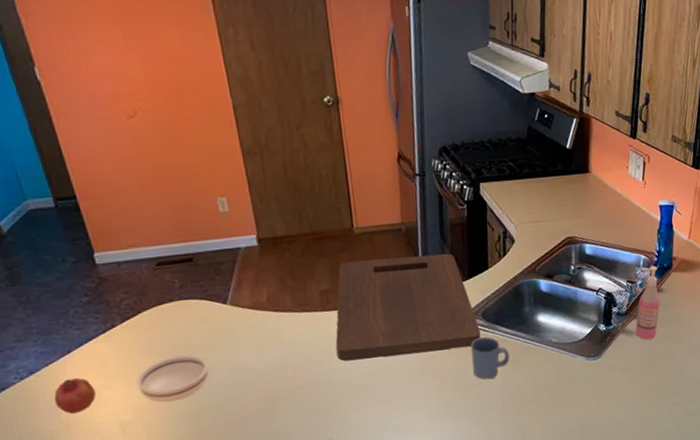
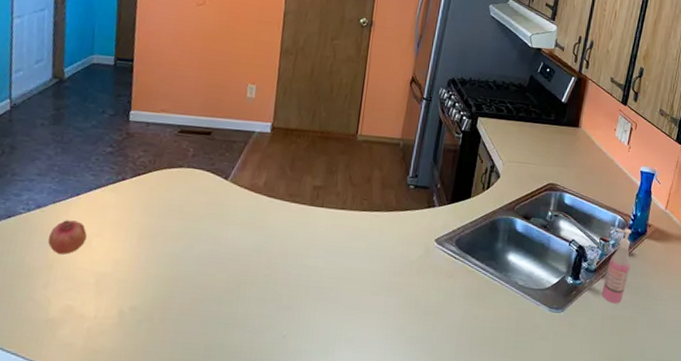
bowl: present [136,354,209,402] -> none [125,218,194,263]
cutting board: present [335,253,481,361] -> none [312,163,451,271]
mug: present [470,337,510,381] -> none [435,264,475,310]

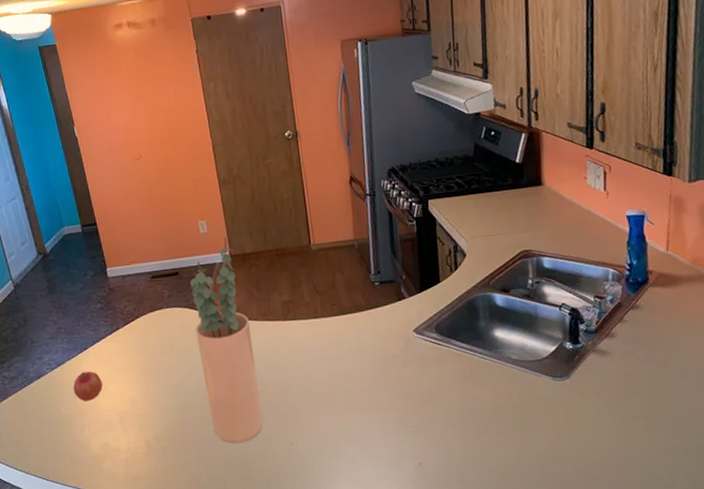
vase: none [202,106,276,330] -> present [190,237,264,444]
soap dispenser: present [601,228,632,304] -> none [608,280,638,362]

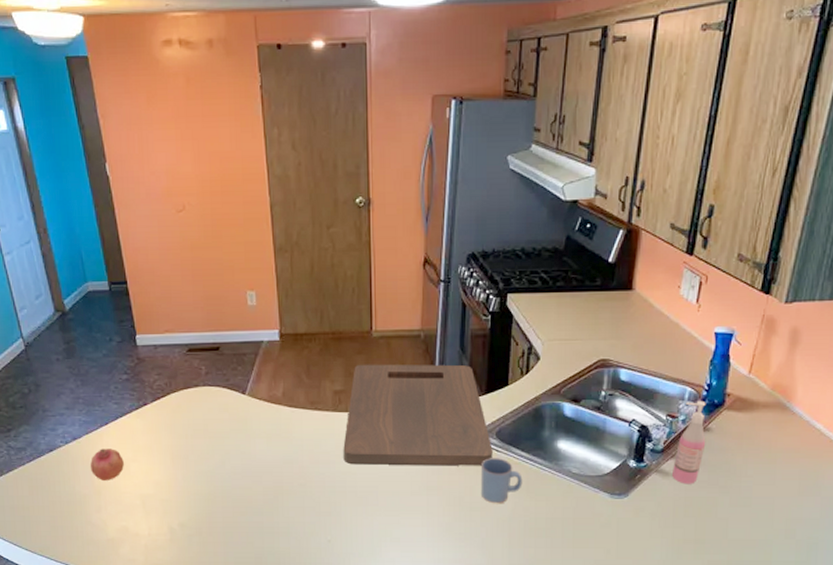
vase: present [190,237,264,444] -> none [232,312,301,538]
cutting board: none [295,267,435,368] -> present [343,364,493,466]
mug: none [424,351,467,396] -> present [480,458,523,504]
soap dispenser: none [608,280,638,362] -> present [671,400,706,484]

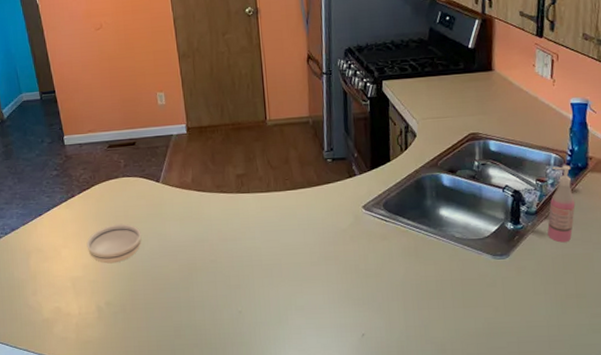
fruit: present [91,449,124,480] -> none [27,237,56,266]
bowl: none [159,438,223,482] -> present [86,223,142,264]
cutting board: present [343,364,493,466] -> none [247,145,382,240]
mug: present [480,458,523,504] -> none [372,227,411,270]

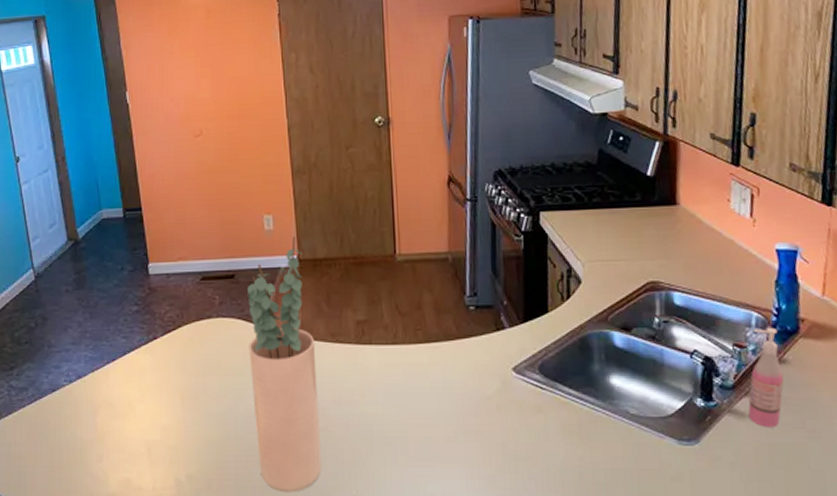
bowl: present [86,223,142,264] -> none [168,375,236,426]
vase: none [147,109,214,312] -> present [247,237,322,493]

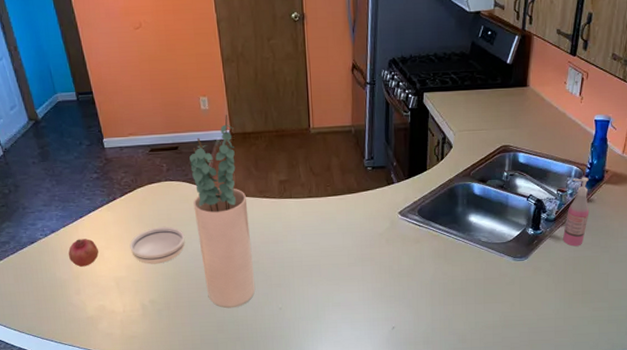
fruit: none [95,388,130,425] -> present [68,239,99,267]
bowl: none [168,375,236,426] -> present [129,226,185,264]

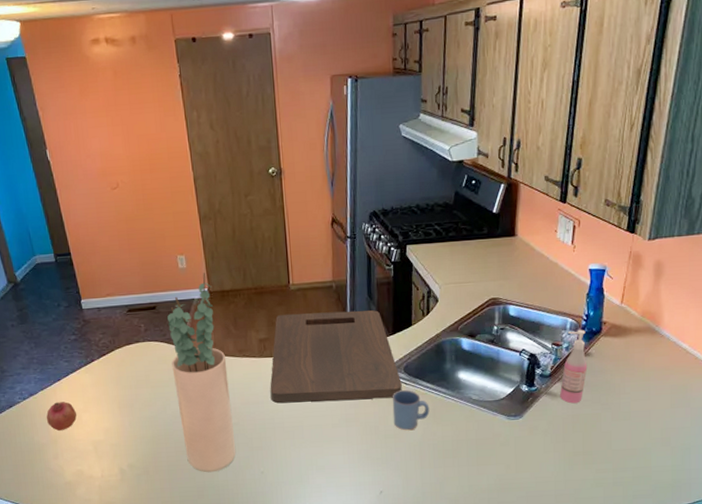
bowl: present [129,226,185,264] -> none [107,388,164,428]
cutting board: none [289,154,416,243] -> present [270,310,402,404]
mug: none [406,232,441,270] -> present [392,390,430,431]

